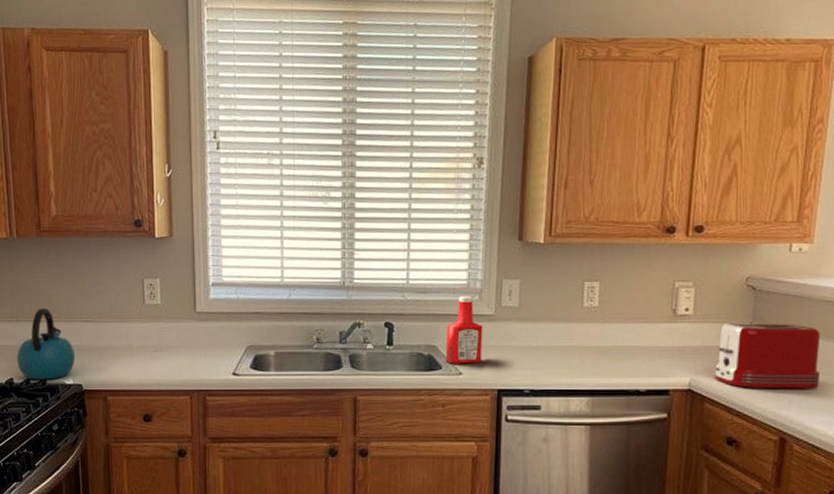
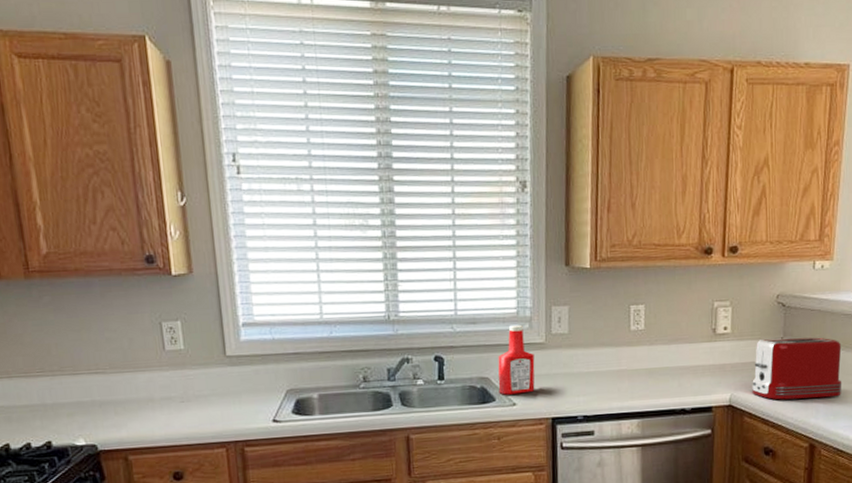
kettle: present [17,308,76,380] -> none [11,361,86,444]

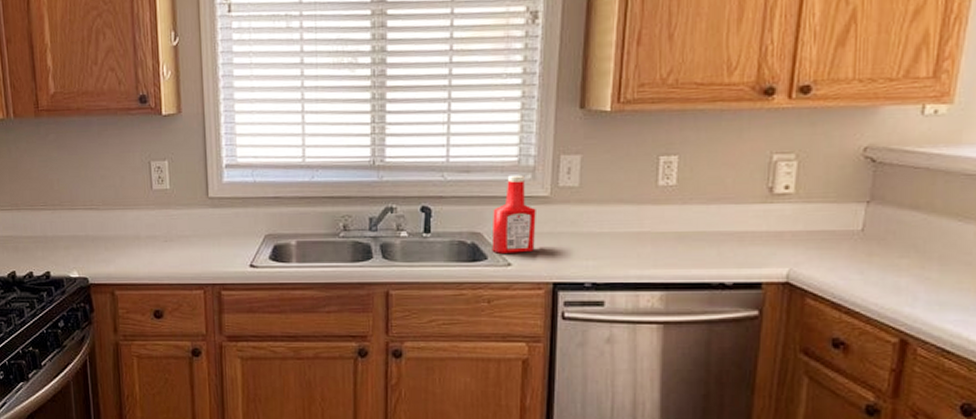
toaster: present [752,337,842,400] -> none [820,202,959,282]

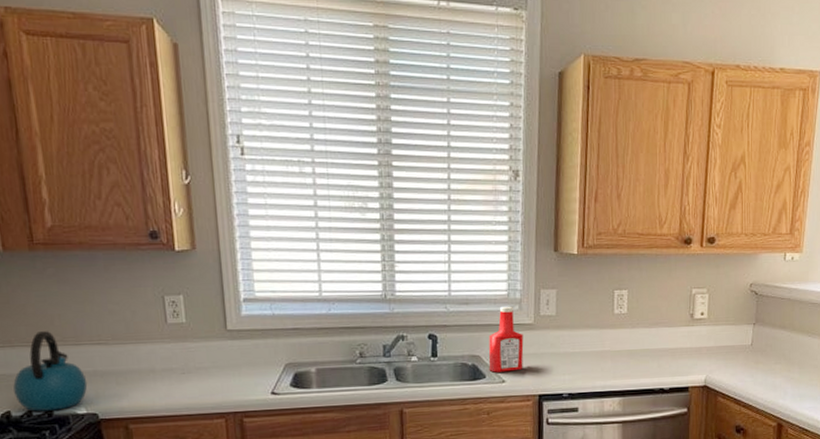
kettle: none [18,195,80,273] -> present [13,331,88,412]

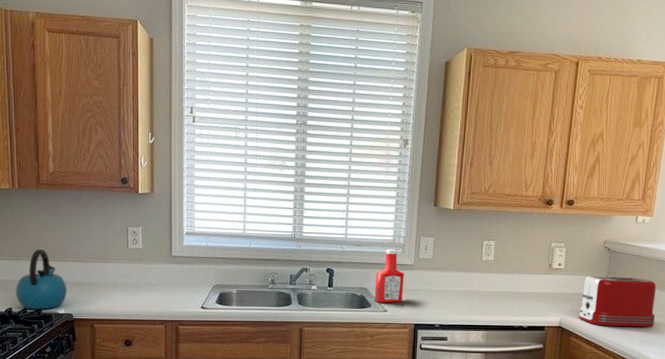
toaster: none [726,324,809,382] -> present [579,276,657,327]

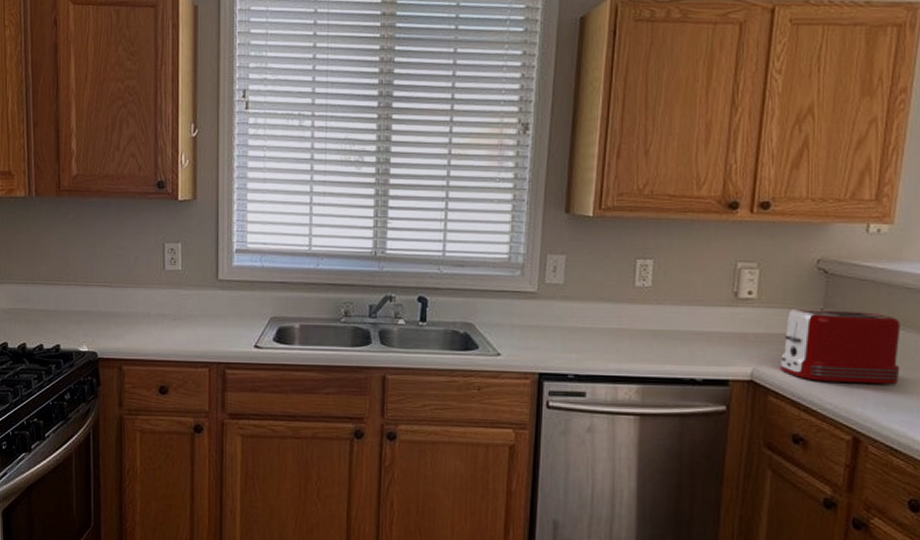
kettle: present [16,249,67,310] -> none [31,271,91,346]
ketchup bottle: present [374,249,404,303] -> none [483,271,524,344]

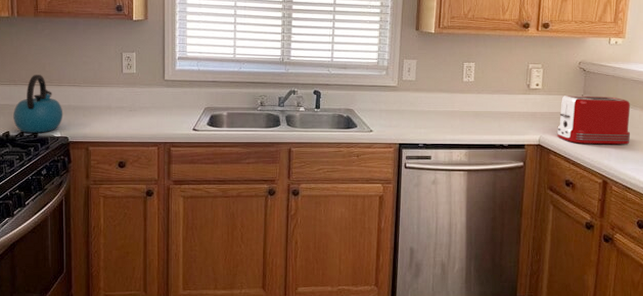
kettle: none [31,271,91,346] -> present [13,75,63,133]

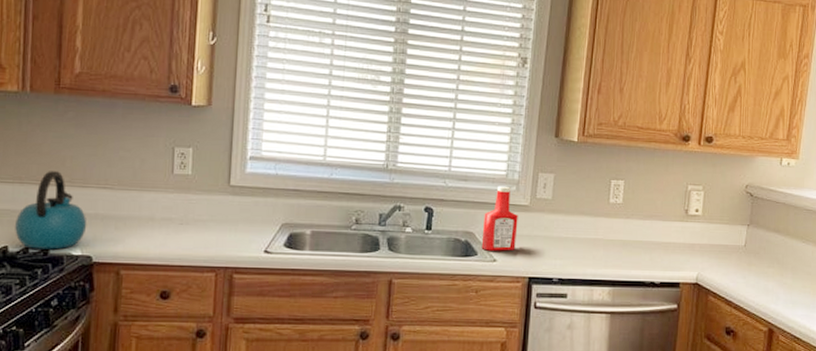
ketchup bottle: none [360,71,389,123] -> present [481,186,518,251]
toaster: present [557,96,631,145] -> none [718,225,803,286]

